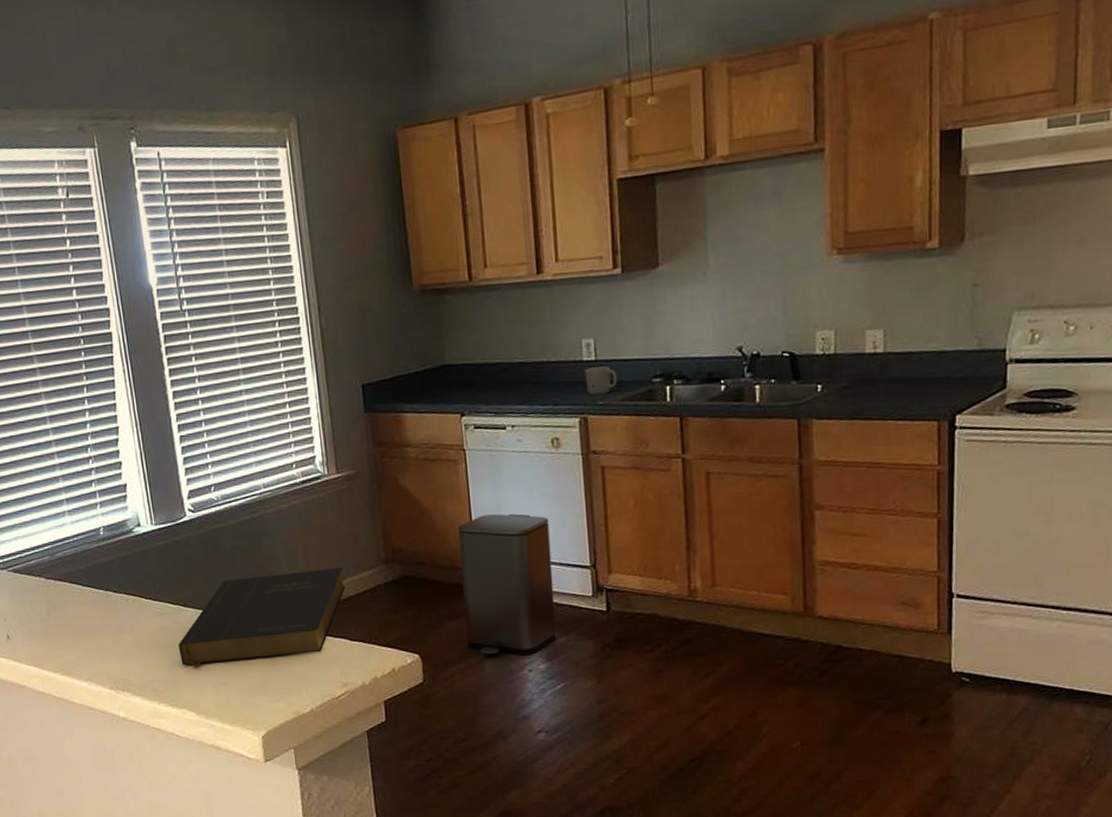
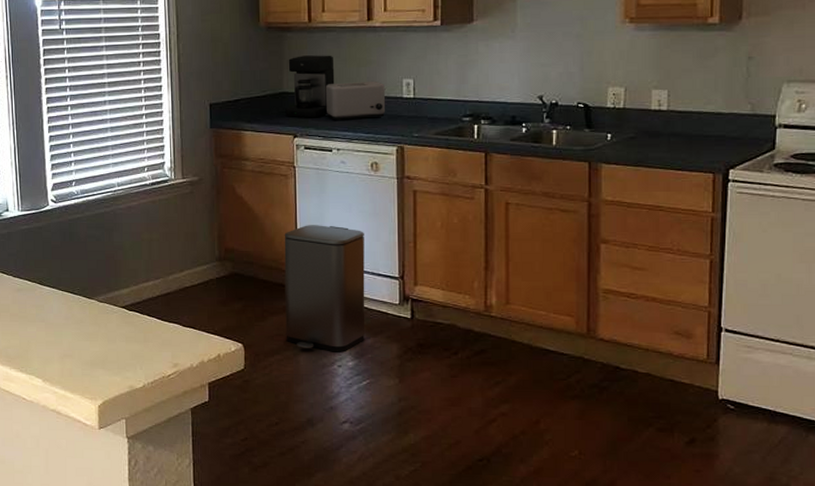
book: present [178,567,346,669] -> none [31,261,182,341]
coffee maker: none [448,317,504,393] -> present [285,55,335,118]
toaster: none [493,343,565,393] -> present [325,80,386,120]
mug: present [584,366,618,395] -> none [404,104,433,127]

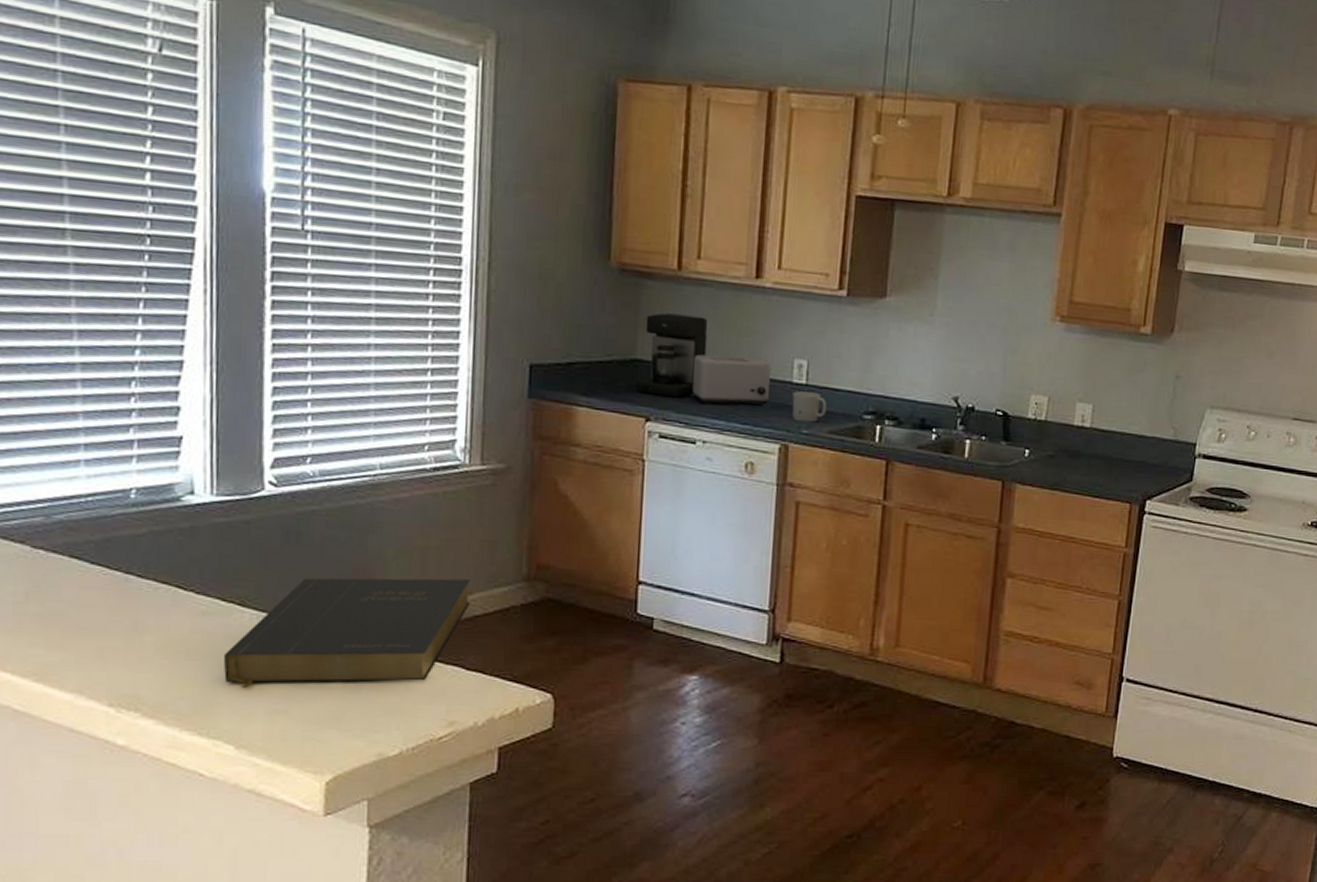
book: none [31,261,182,341] -> present [223,577,471,689]
pedal bin: present [284,225,366,352] -> none [613,538,729,706]
mug: none [404,104,433,127] -> present [791,391,828,422]

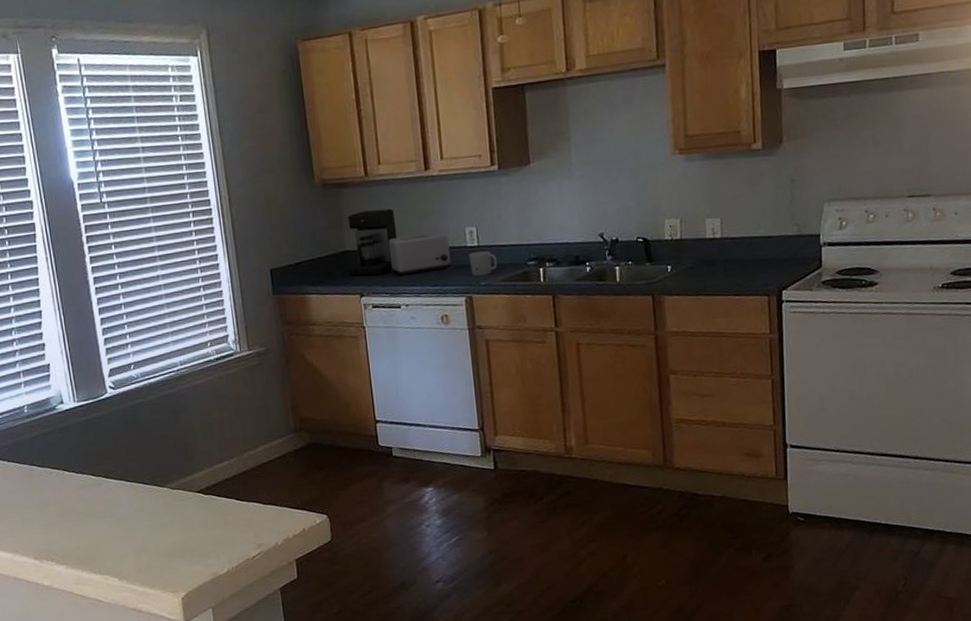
book: present [223,577,471,689] -> none [100,437,258,537]

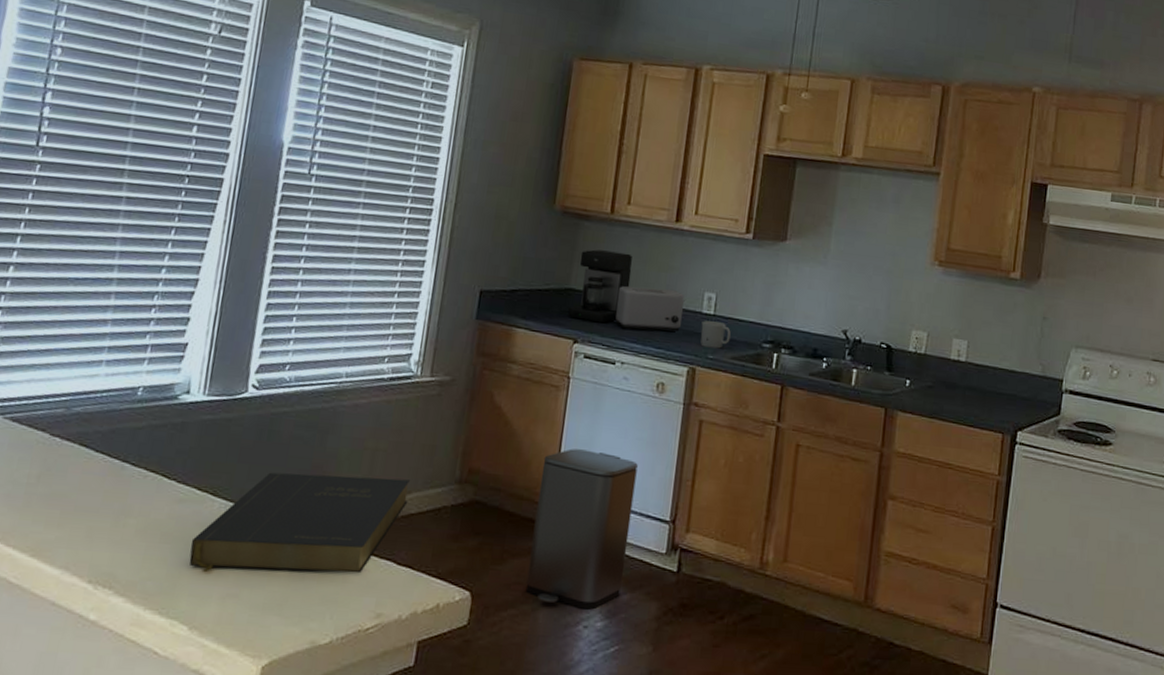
book: none [100,437,258,537] -> present [188,472,410,574]
pedal bin: none [359,384,451,513] -> present [525,448,638,610]

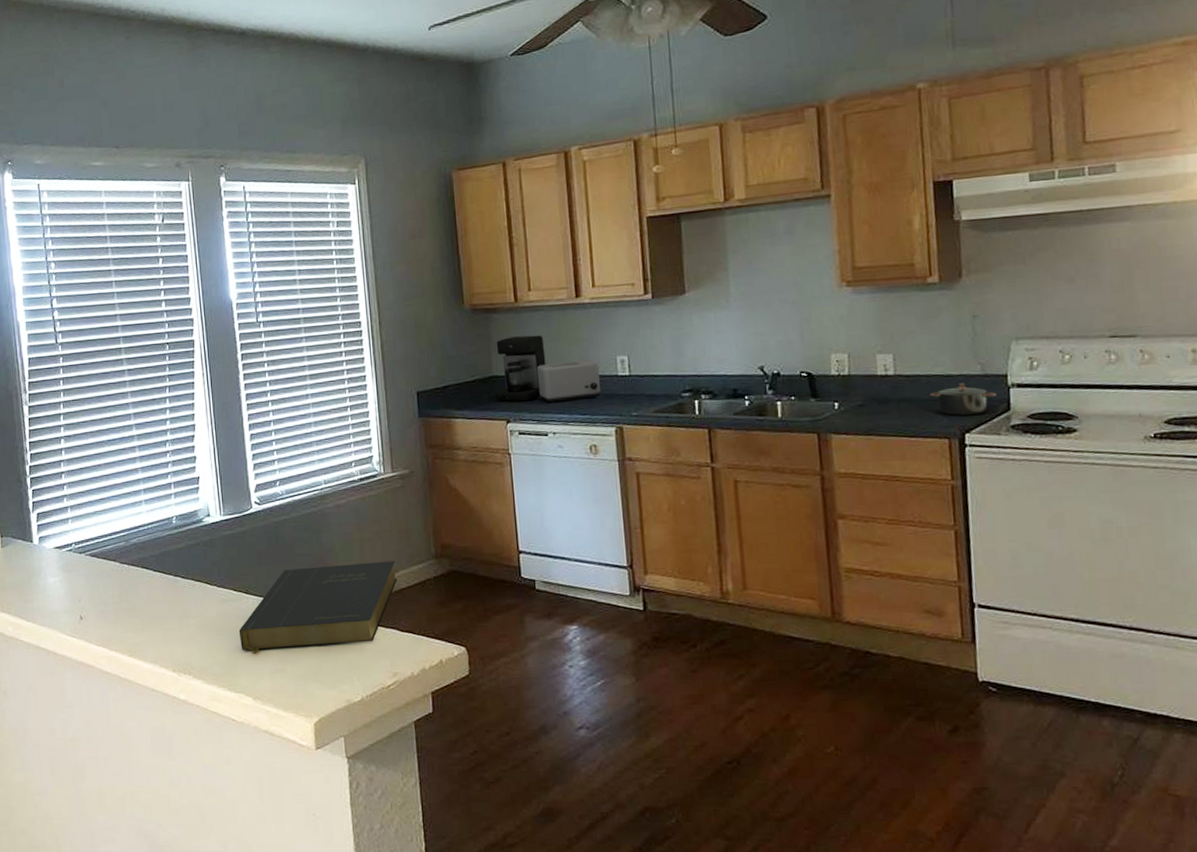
pedal bin: present [525,448,638,610] -> none [503,514,596,652]
mug: present [700,320,732,349] -> none [619,381,651,406]
cooking pot: none [993,380,1051,415] -> present [930,382,997,416]

